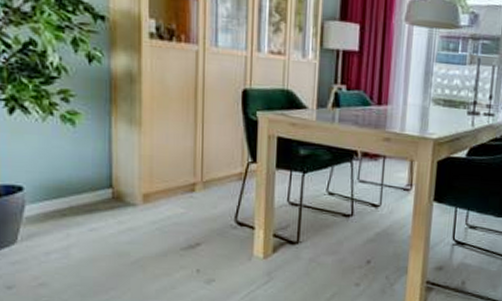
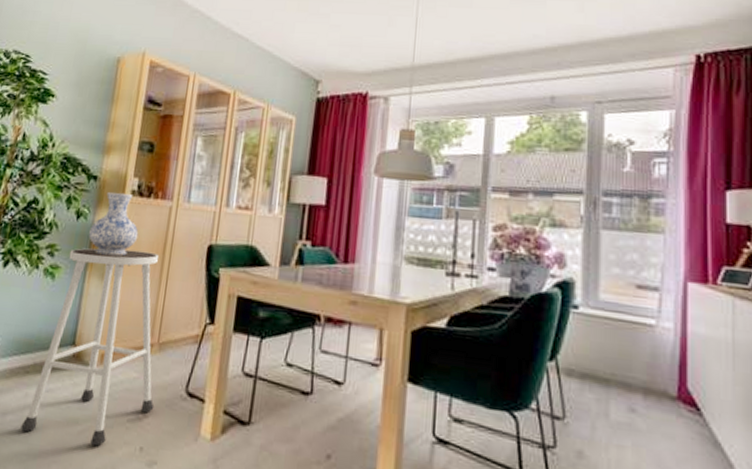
stool: none [69,93,206,273] -> present [20,248,160,447]
vase: none [107,33,165,101] -> present [89,191,139,256]

